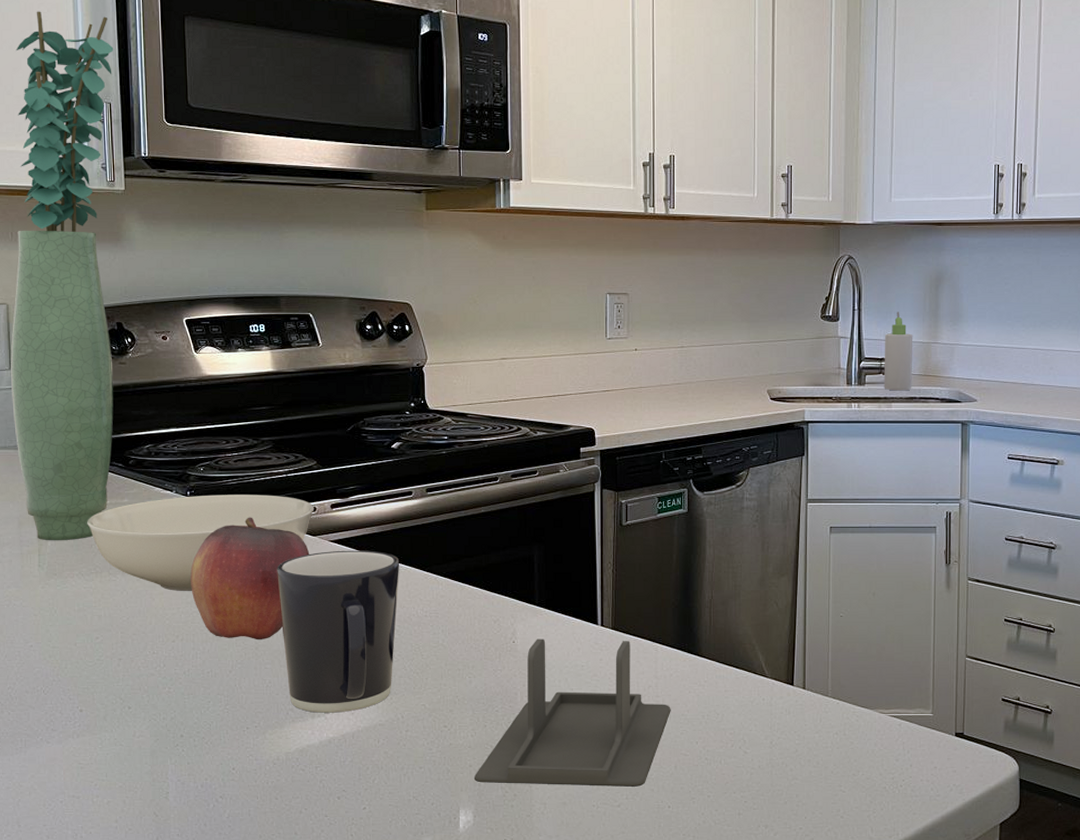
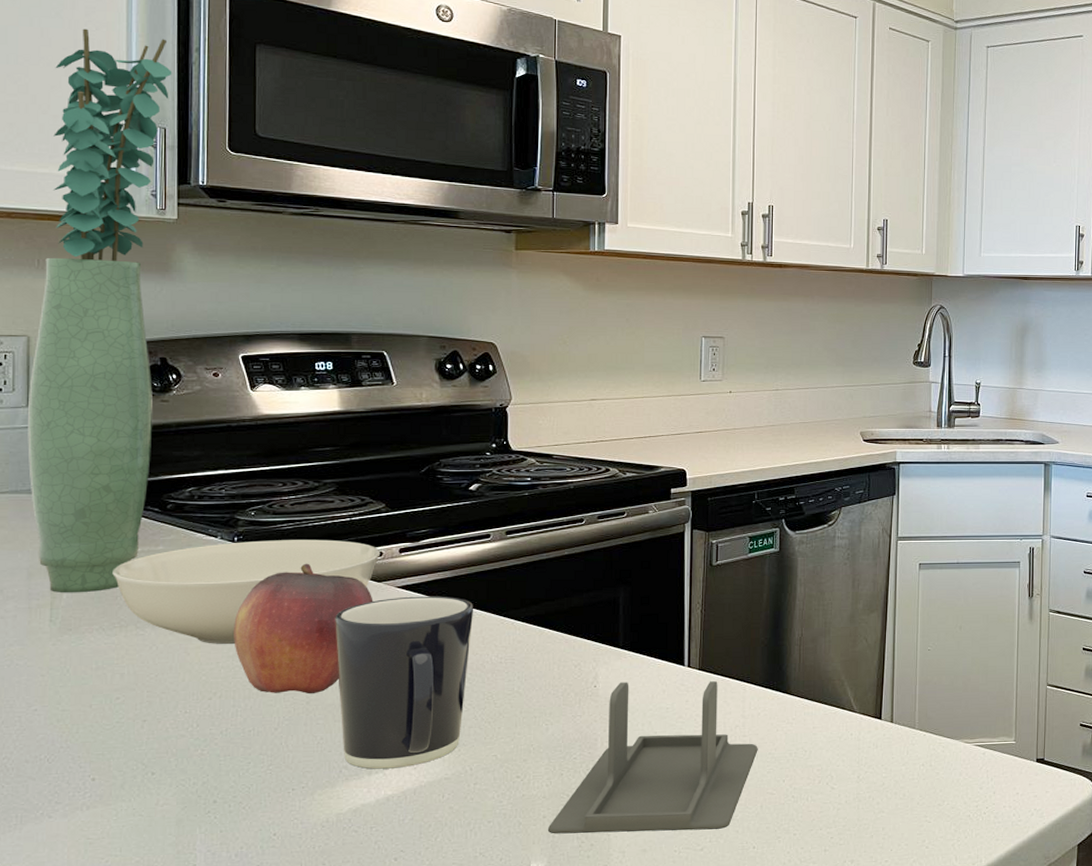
bottle: present [884,312,913,391] -> none [972,359,1000,433]

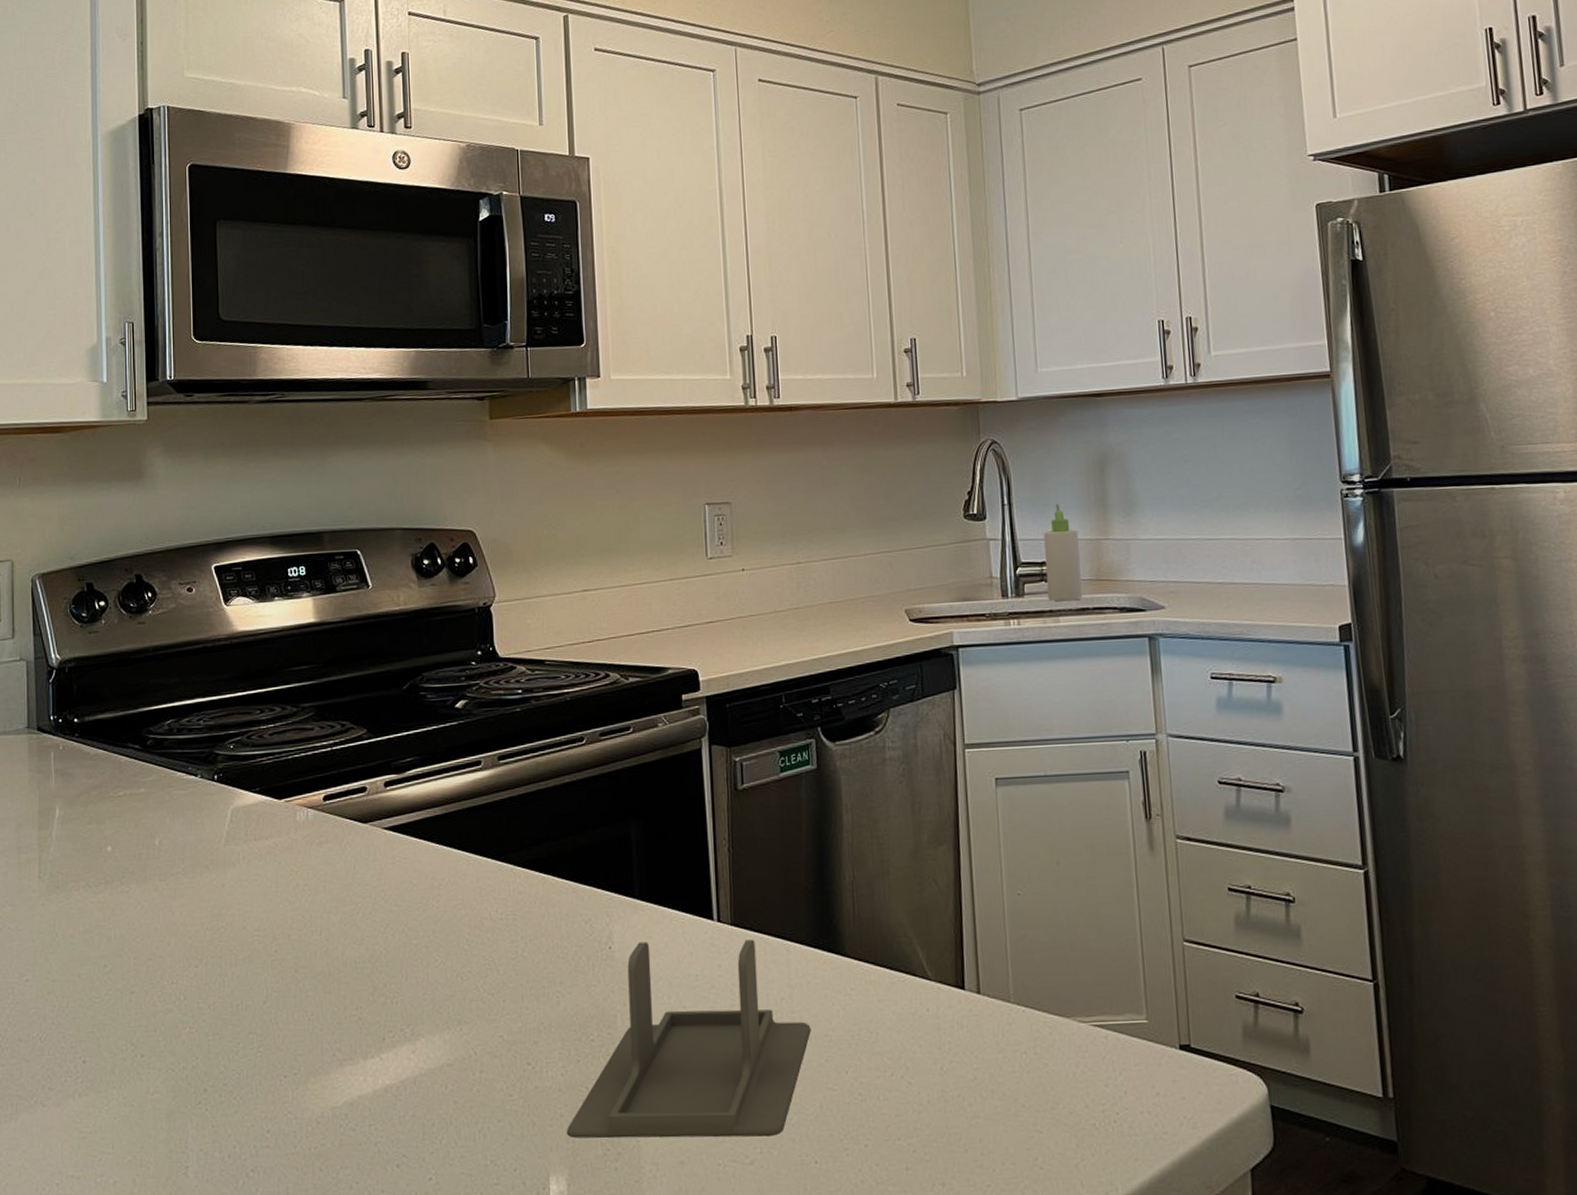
vase: present [28,28,172,593] -> none [14,226,138,846]
bowl: present [112,539,381,644] -> none [97,774,365,902]
fruit: present [234,563,373,694] -> none [217,803,360,960]
mug: present [334,596,474,769] -> none [319,838,468,1053]
bottle: none [972,359,1000,433] -> present [1044,504,1083,602]

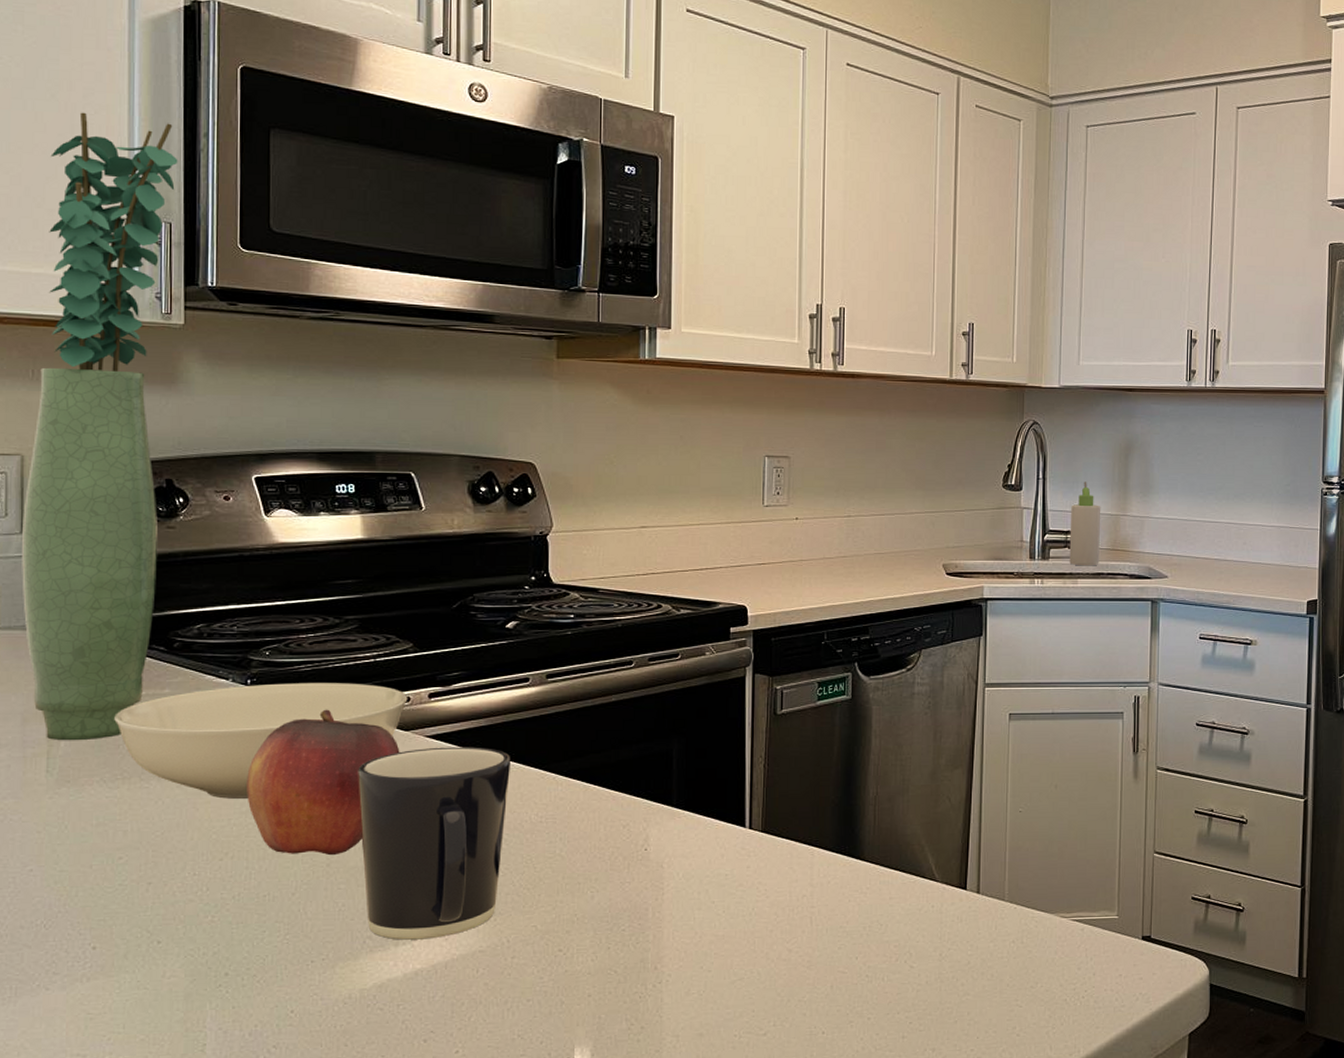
vase: none [14,226,138,846] -> present [22,112,178,741]
bowl: none [97,774,365,902] -> present [114,683,408,799]
fruit: none [217,803,360,960] -> present [247,709,400,856]
mug: none [319,838,468,1053] -> present [356,746,512,940]
napkin holder: present [567,940,811,1138] -> none [594,845,828,1015]

